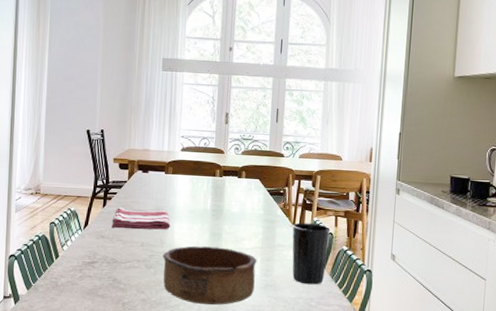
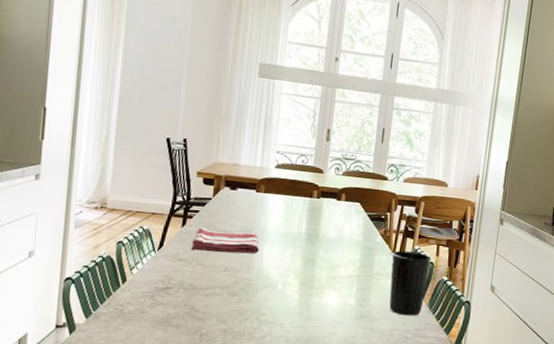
bowl: present [162,245,257,306] -> none [248,272,353,337]

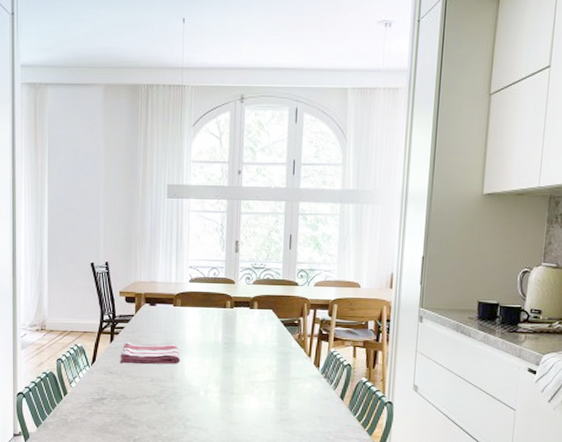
cup: present [389,250,432,316] -> none [308,354,349,418]

